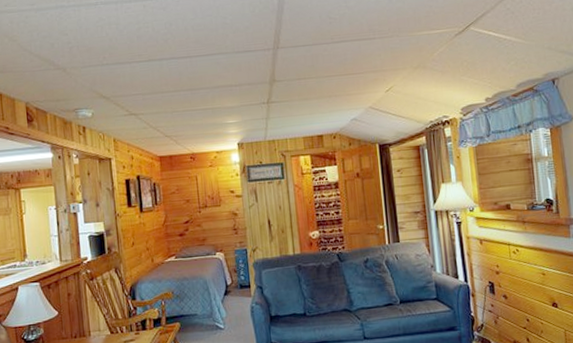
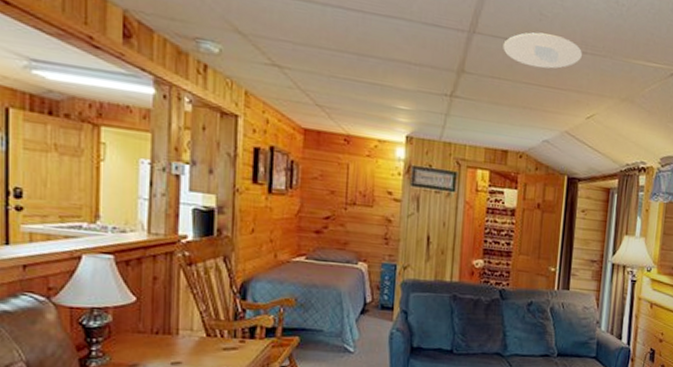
recessed light: none [303,31,371,62] -> present [503,32,582,69]

